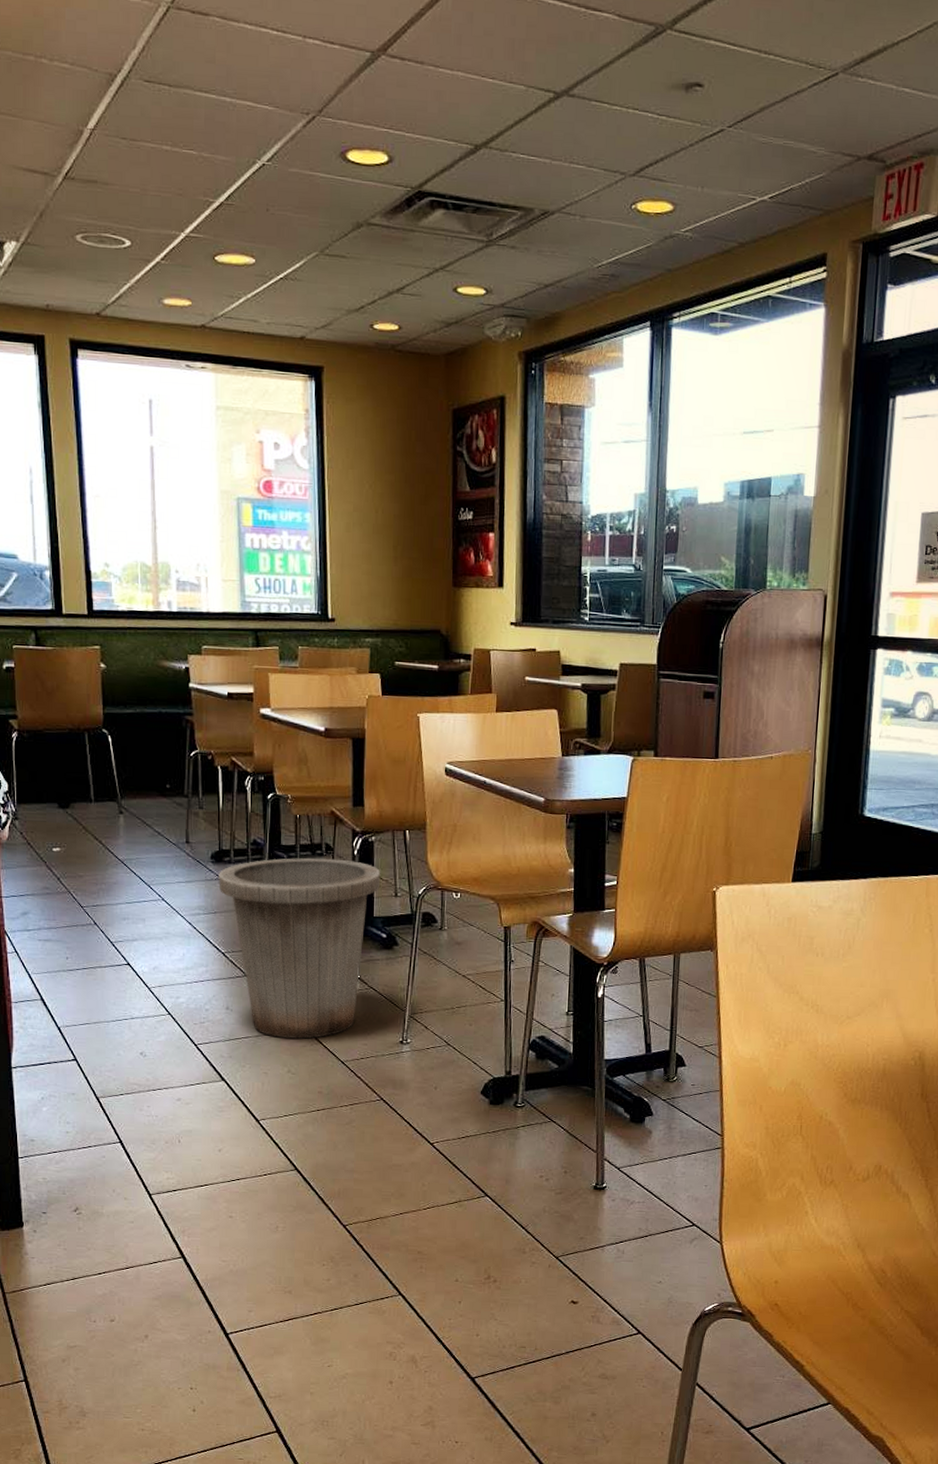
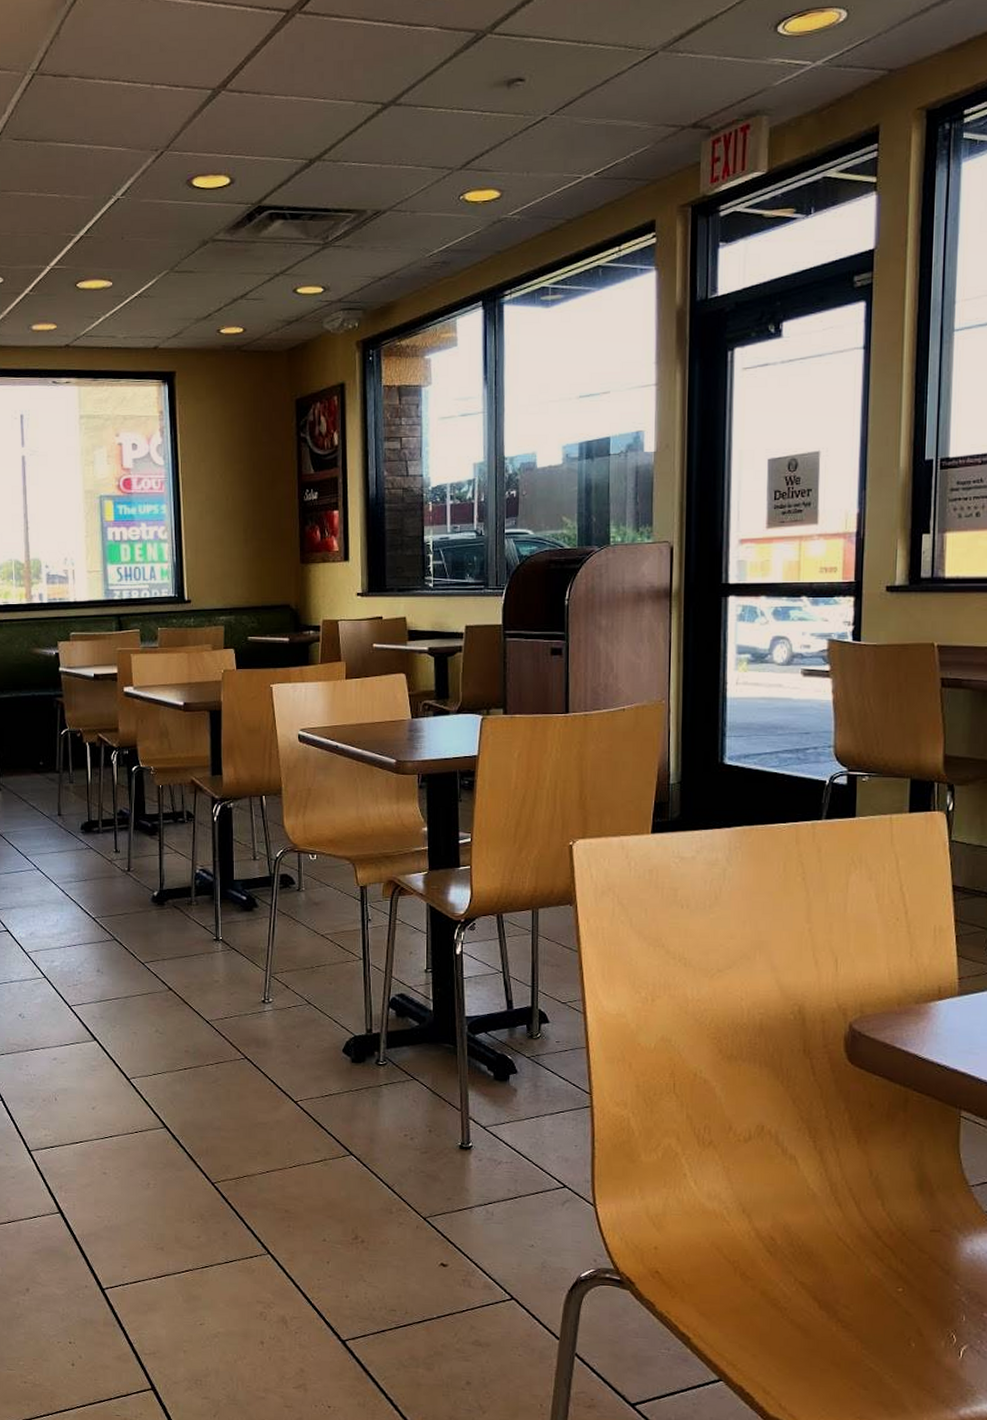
trash can: present [218,858,380,1039] -> none [88,825,239,1000]

